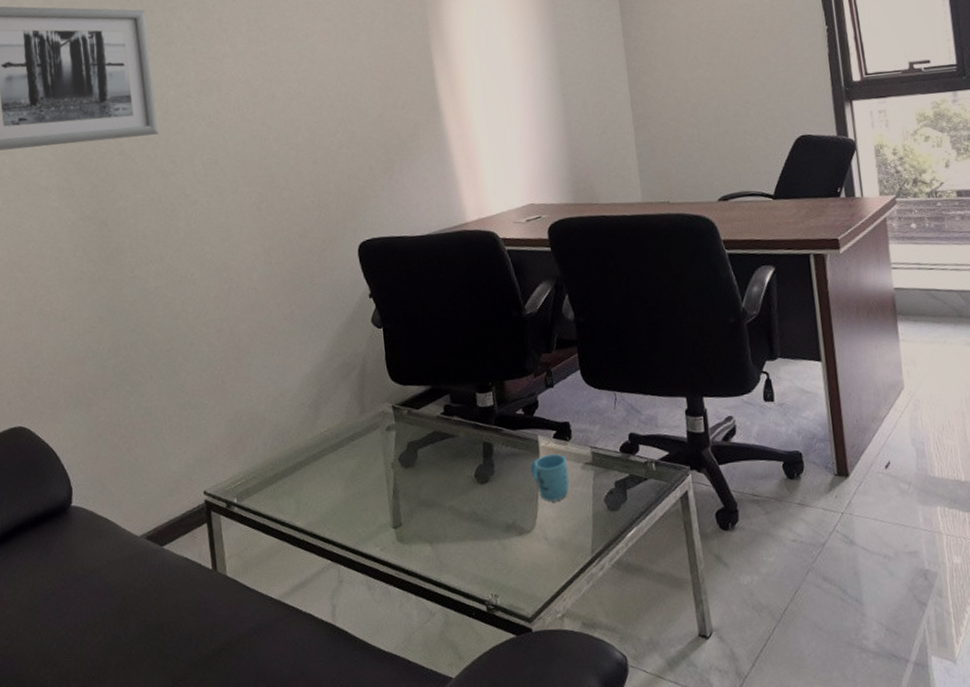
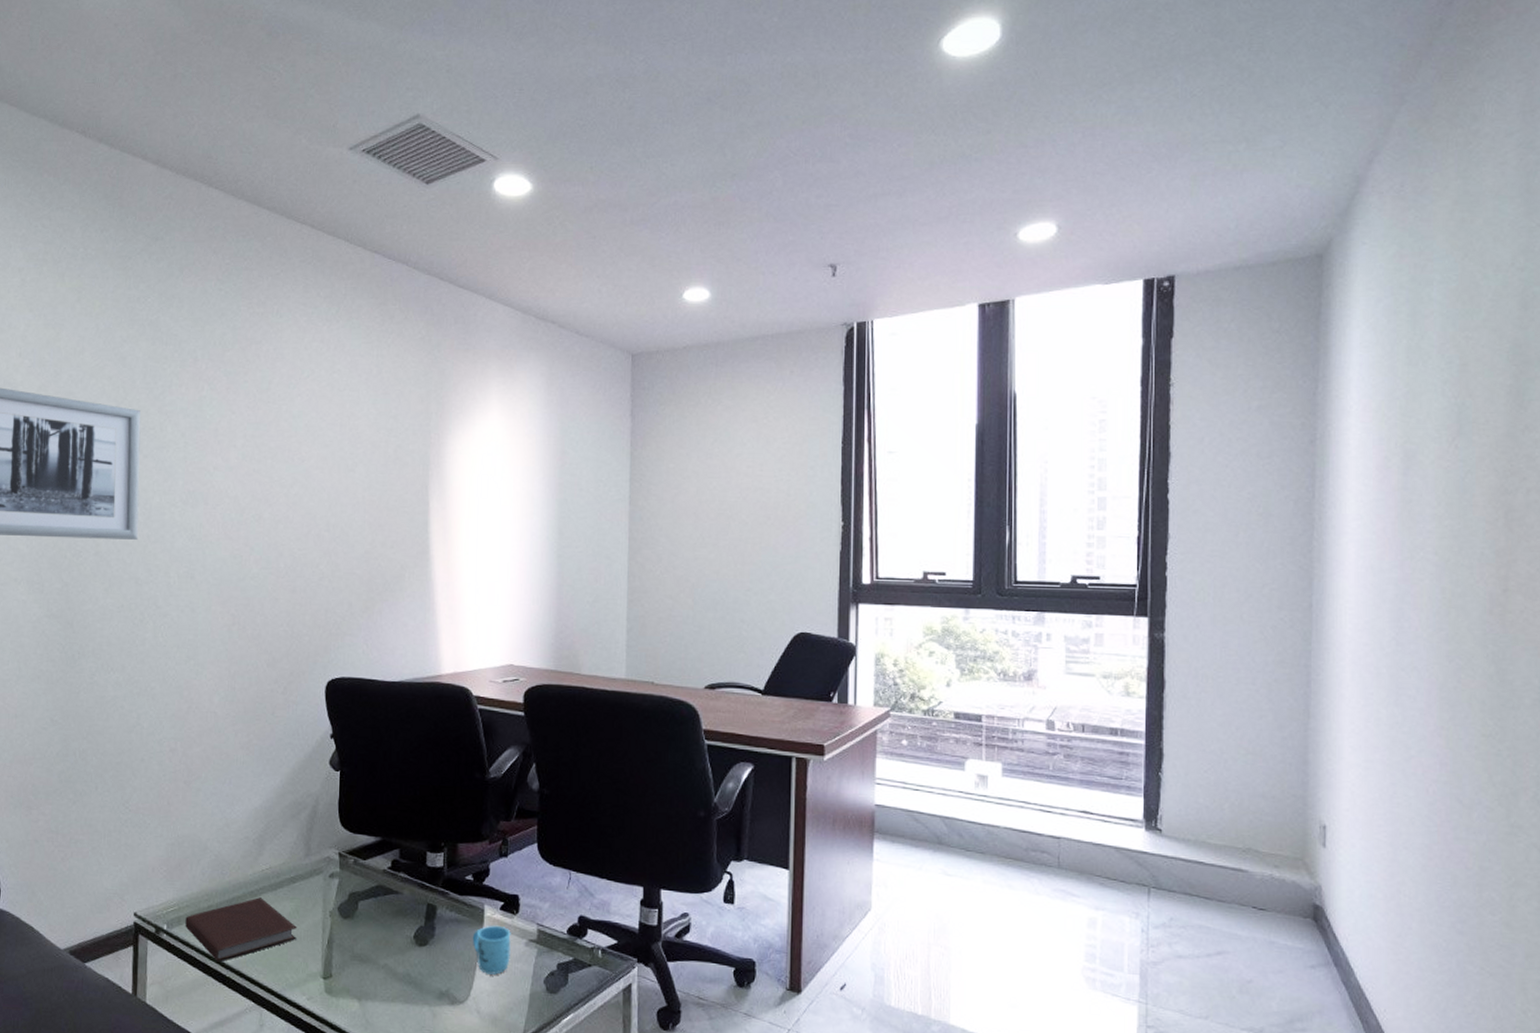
notebook: none [254,459,363,527] -> present [185,897,297,962]

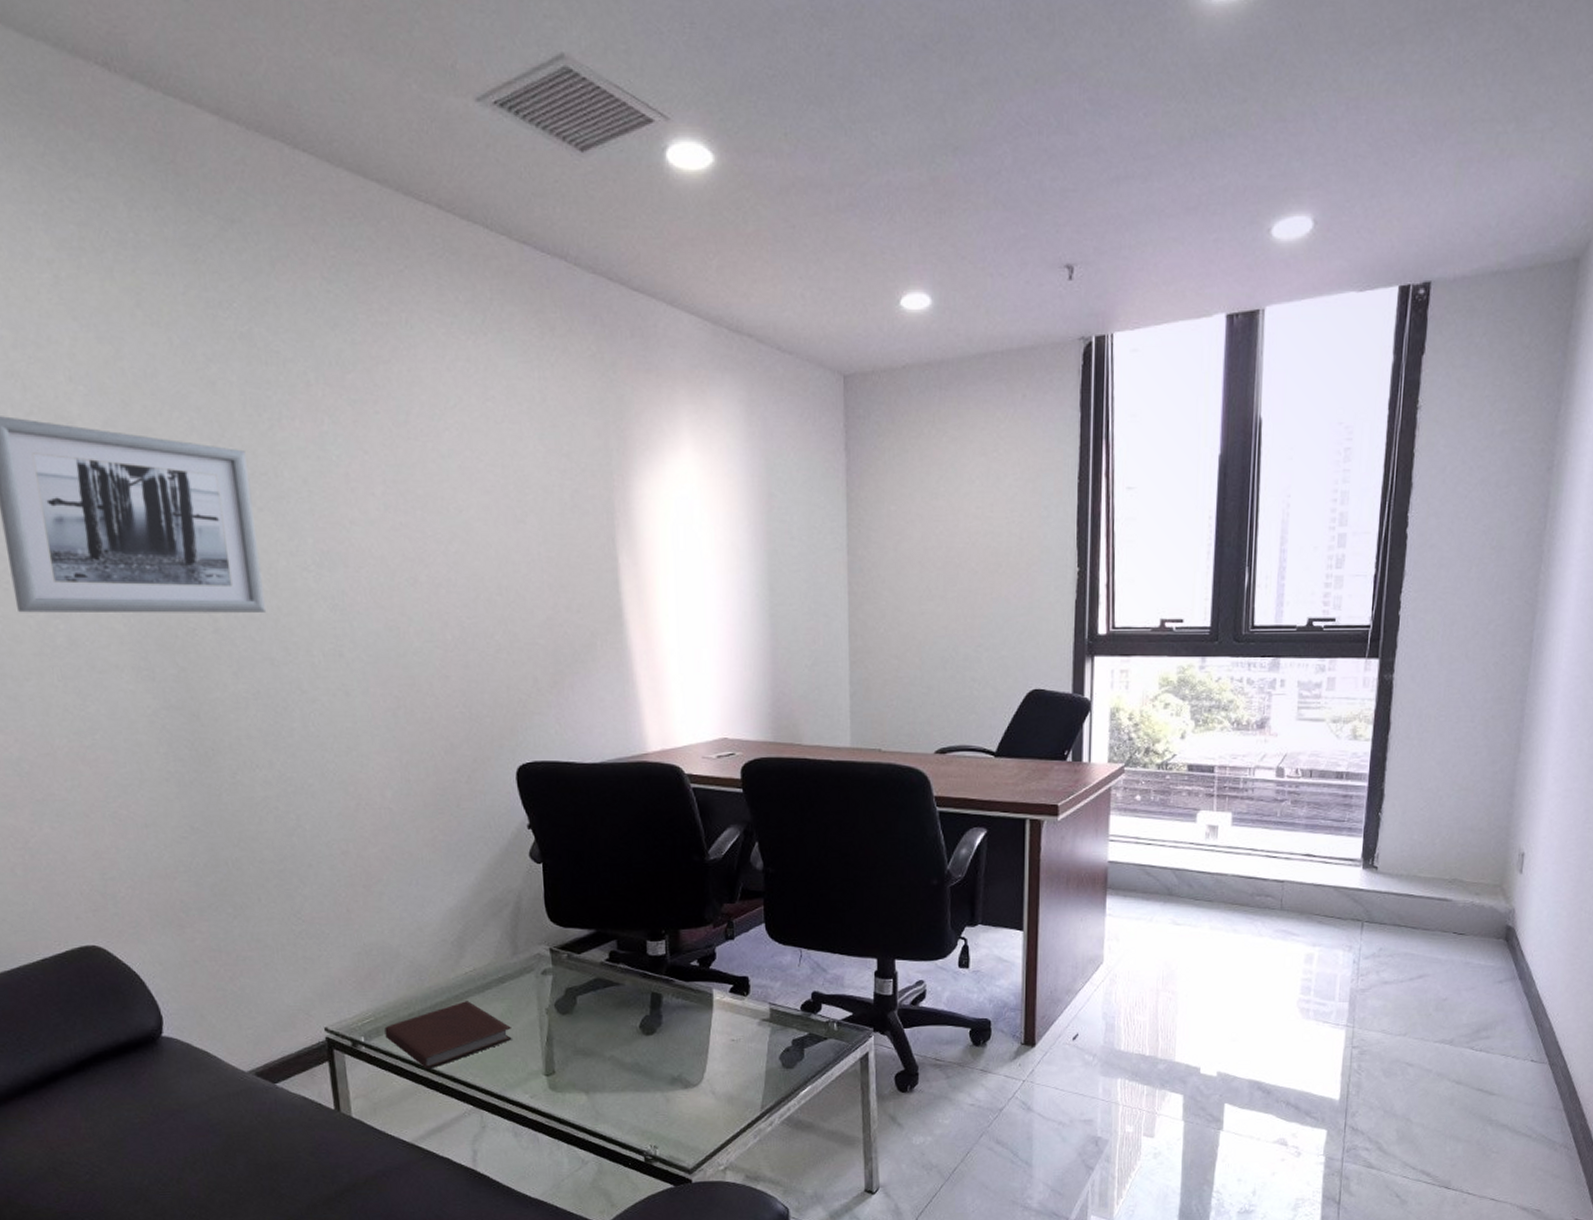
mug: present [472,925,511,975] -> none [702,1008,743,1056]

